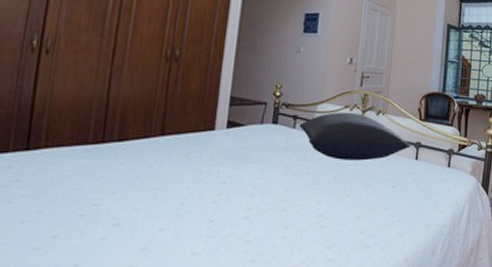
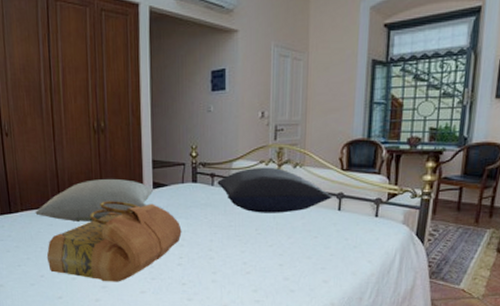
pillow: none [65,113,228,164] -> present [35,179,154,222]
handbag: none [67,139,254,242] -> present [46,201,182,282]

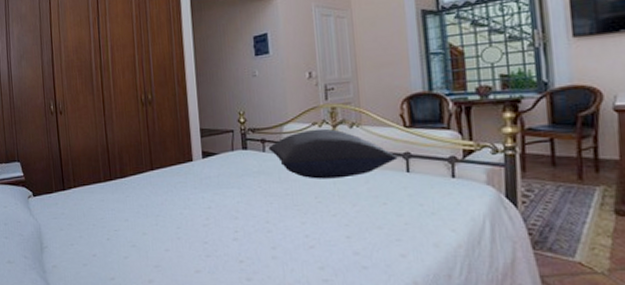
pillow: present [35,179,154,222] -> none [87,150,204,196]
handbag: present [46,201,182,282] -> none [98,172,236,261]

